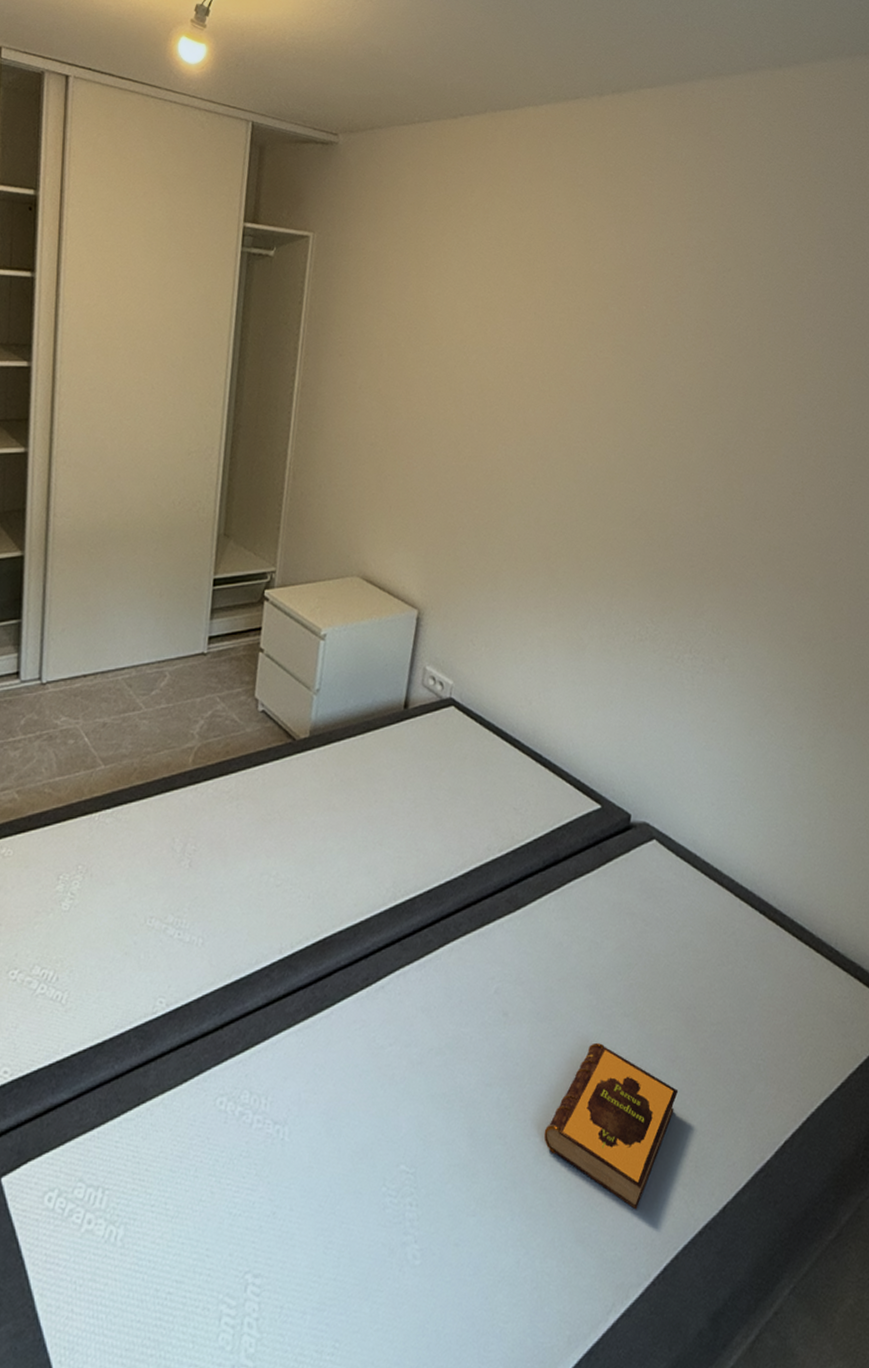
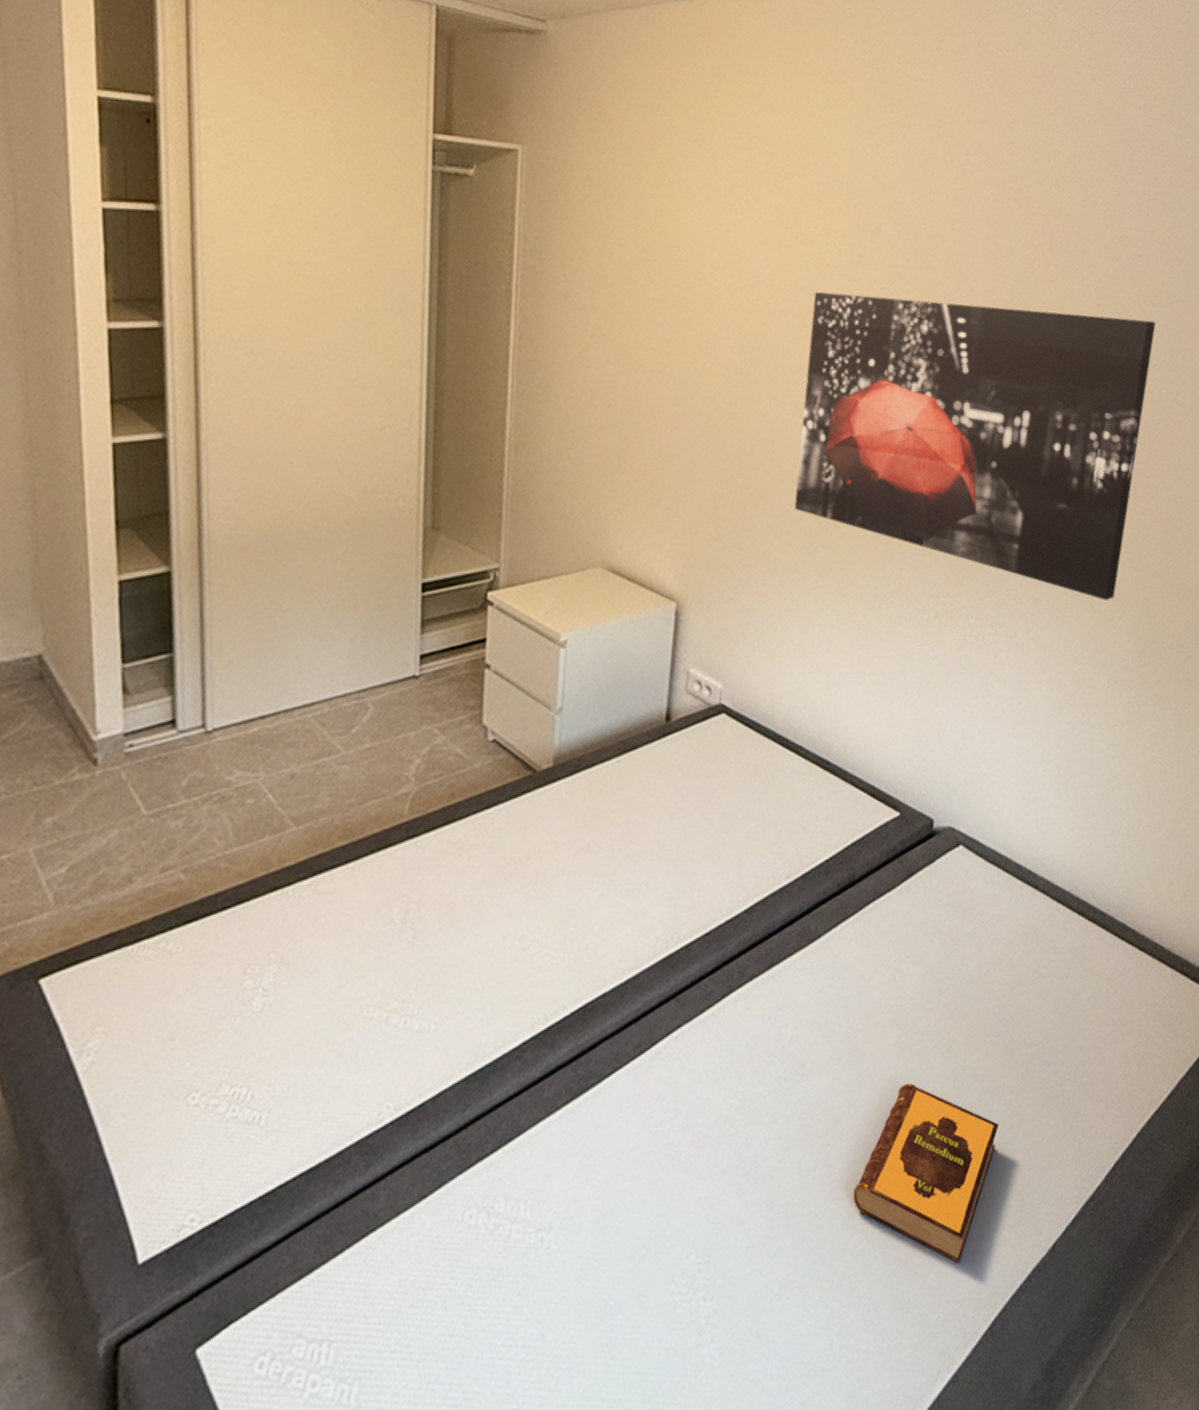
wall art: none [521,358,853,637] -> present [794,291,1156,601]

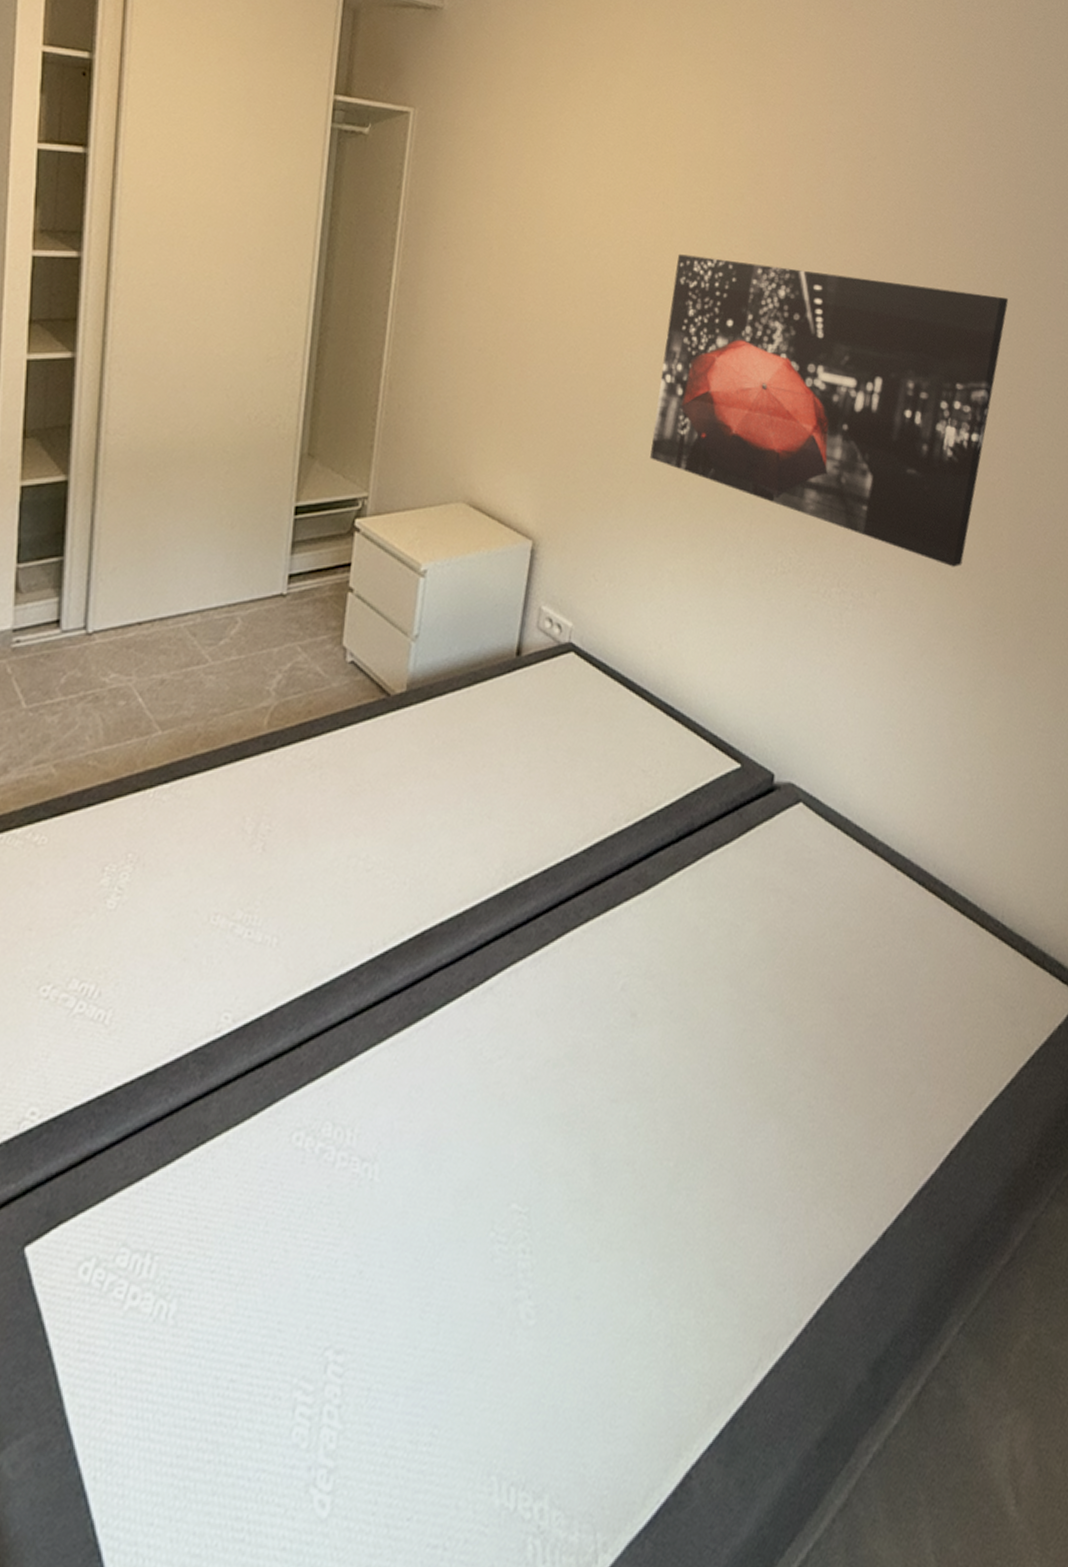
hardback book: present [853,1083,1000,1264] -> none [679,1043,831,1243]

